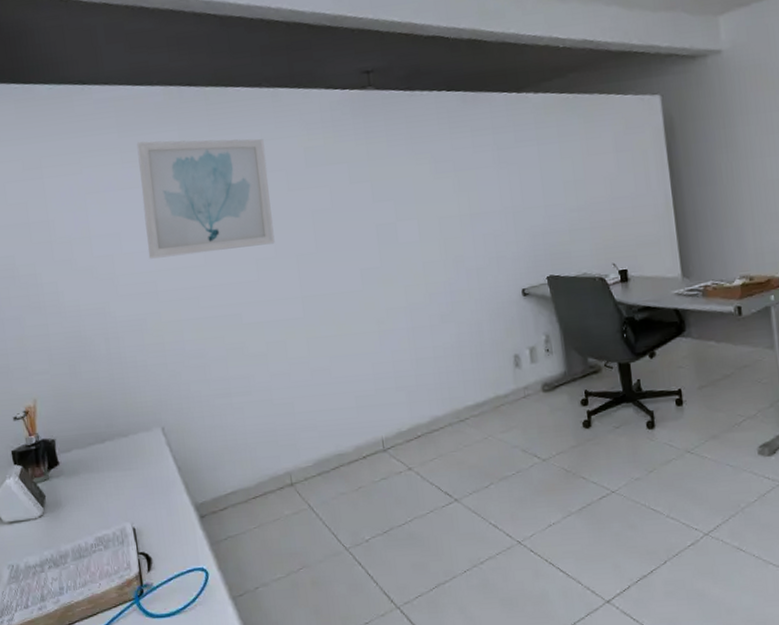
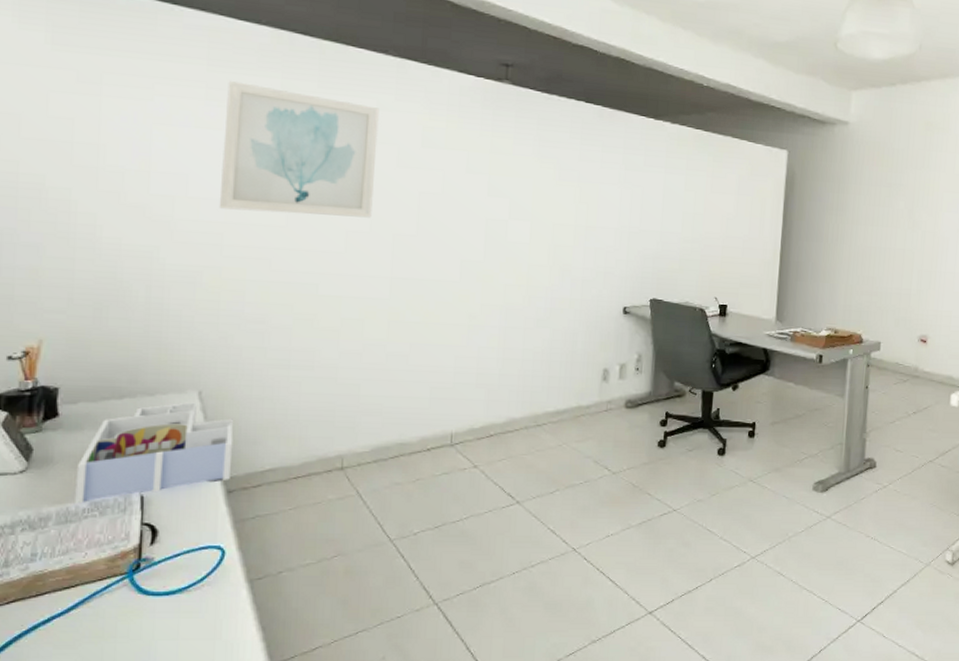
desk organizer: none [80,438,201,540] -> present [75,402,233,504]

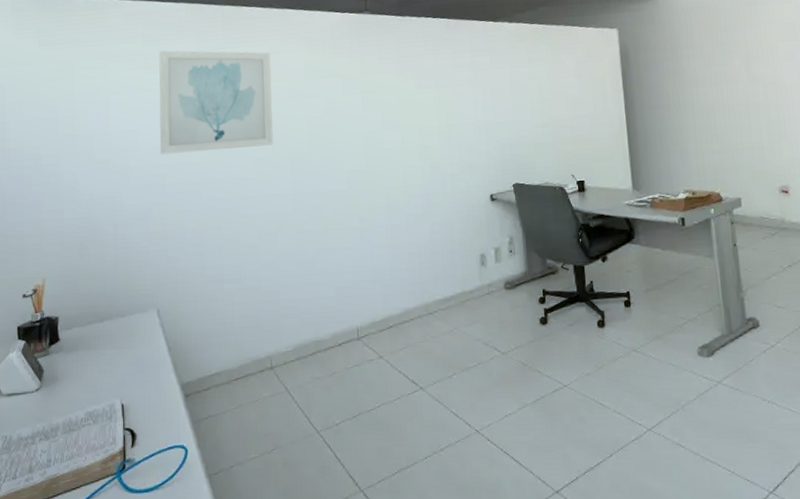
desk organizer: present [75,402,233,504] -> none [74,319,187,415]

